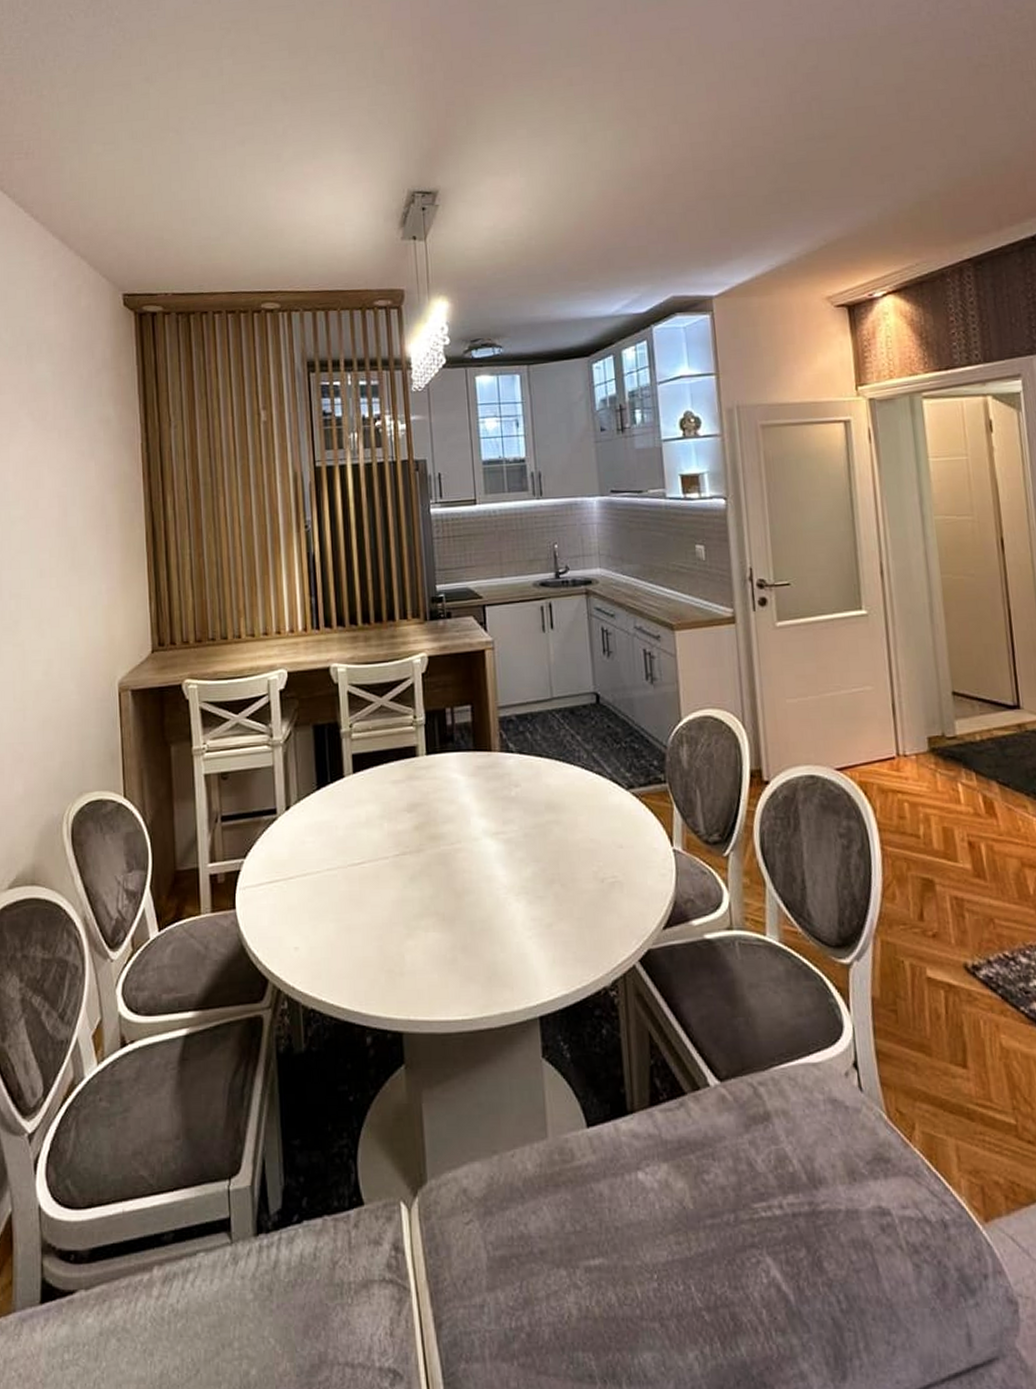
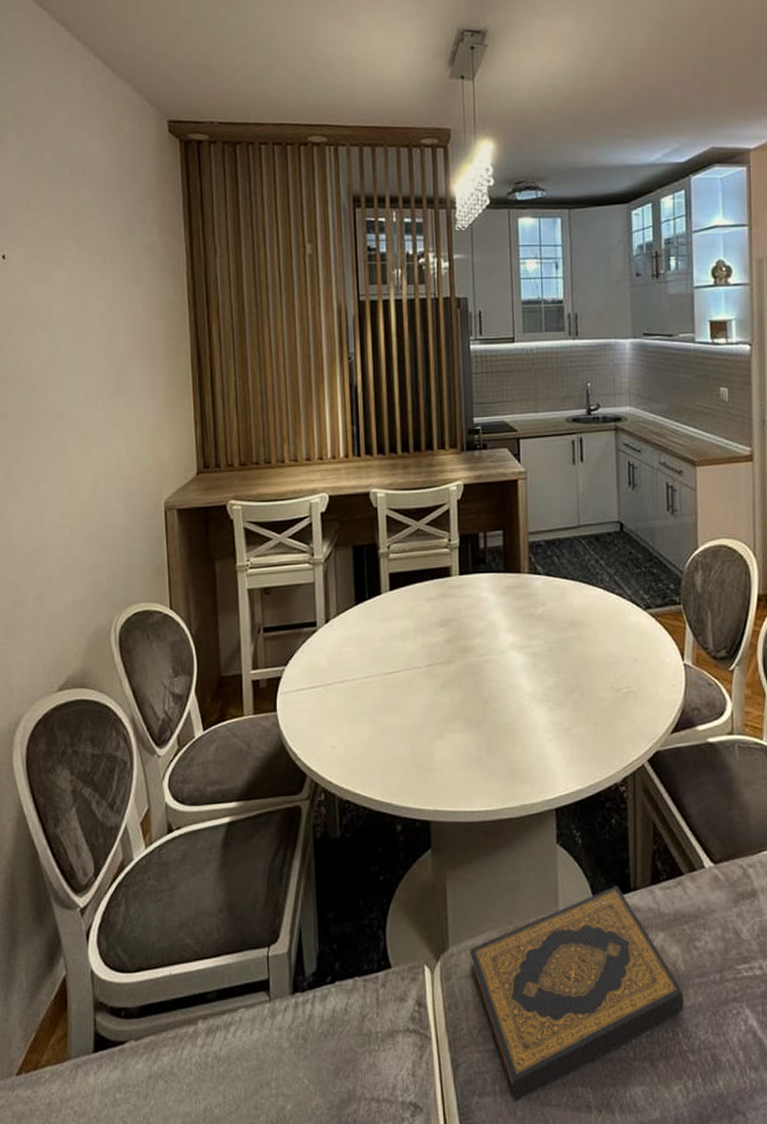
hardback book: none [450,1108,695,1371] -> present [469,886,684,1103]

